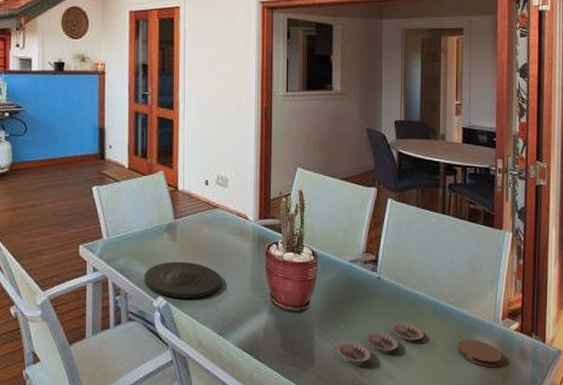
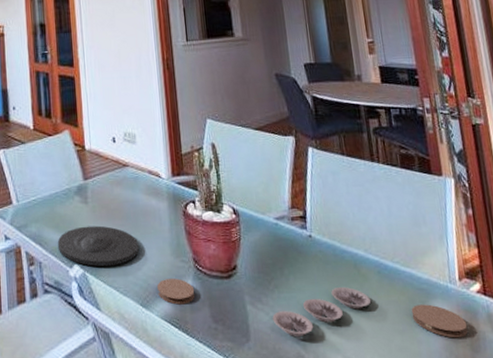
coaster: none [235,311,269,334] -> present [157,278,195,305]

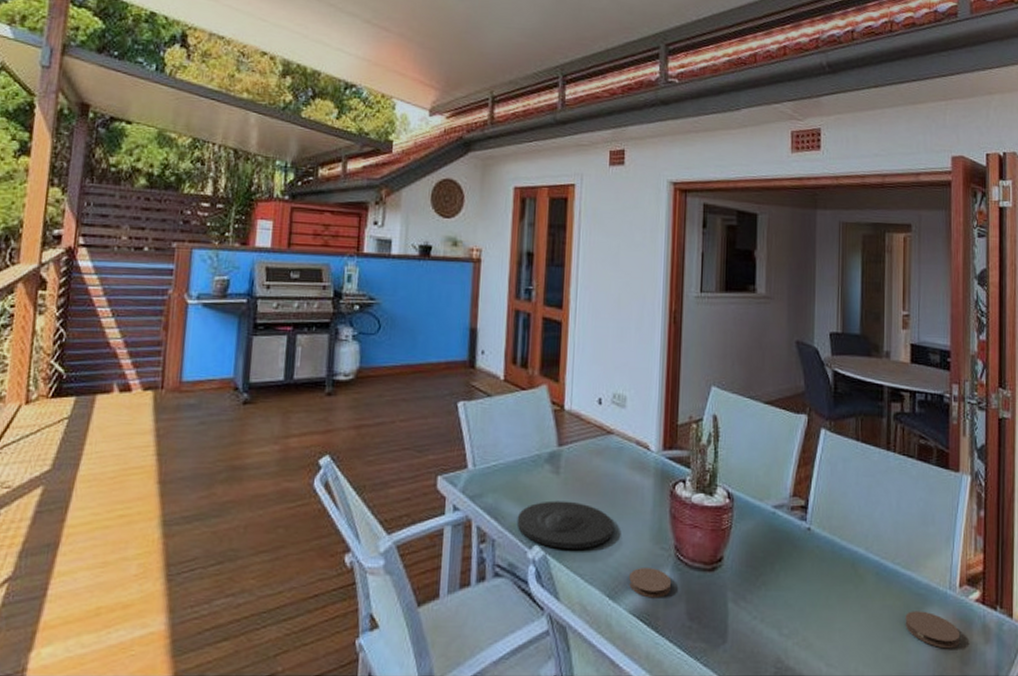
plate: present [272,286,371,336] -> none [755,587,865,640]

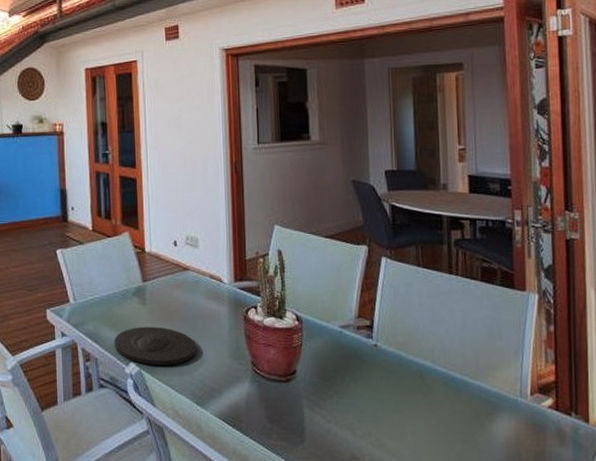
coaster: present [629,568,672,598] -> none [213,380,252,405]
coaster: present [905,611,961,649] -> none [475,416,534,450]

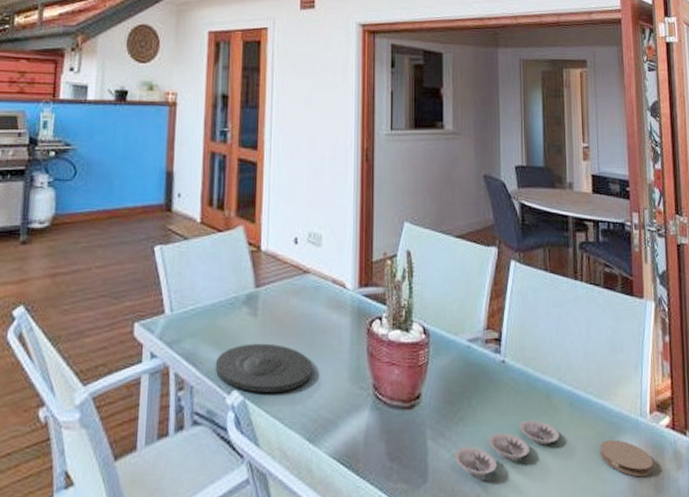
plate: none [329,395,434,440] -> present [454,419,560,476]
coaster: none [475,416,534,450] -> present [599,439,654,477]

